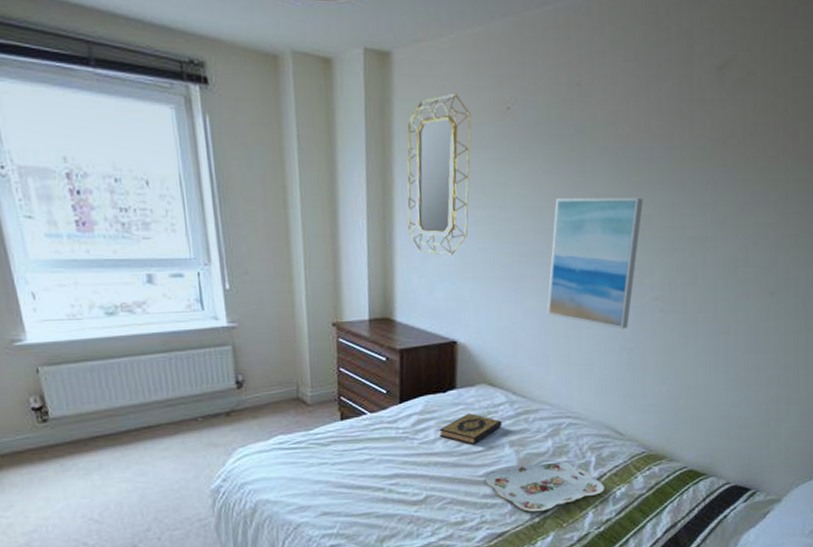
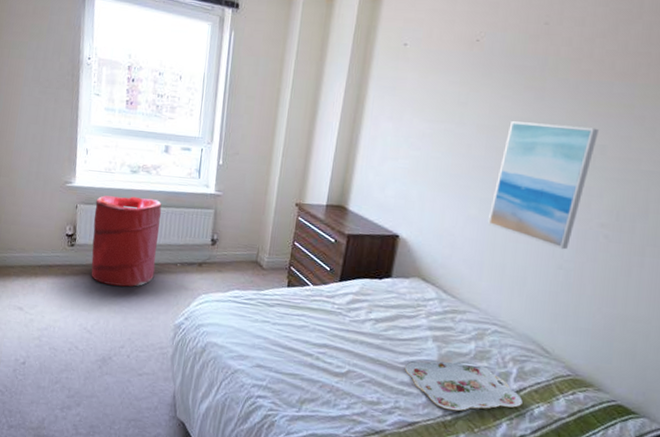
laundry hamper: none [64,344,170,461] -> present [91,195,162,287]
home mirror: present [407,93,472,256] -> none [373,25,444,160]
hardback book: present [439,413,501,444] -> none [370,302,429,332]

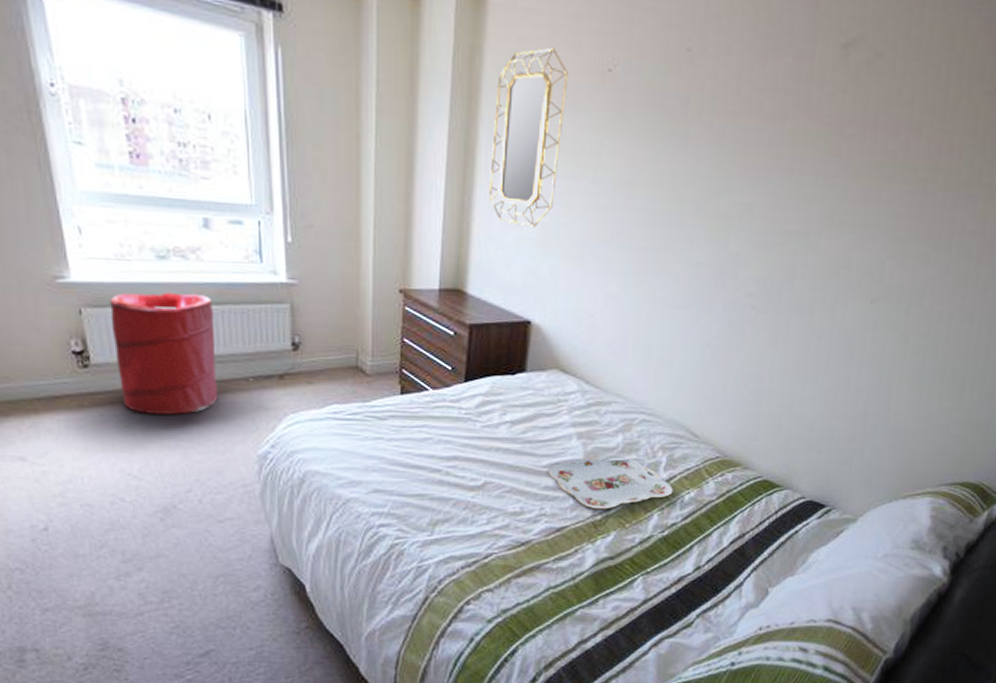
home mirror: none [373,25,444,160] -> present [489,47,569,228]
wall art: present [488,121,600,250] -> none [631,176,747,325]

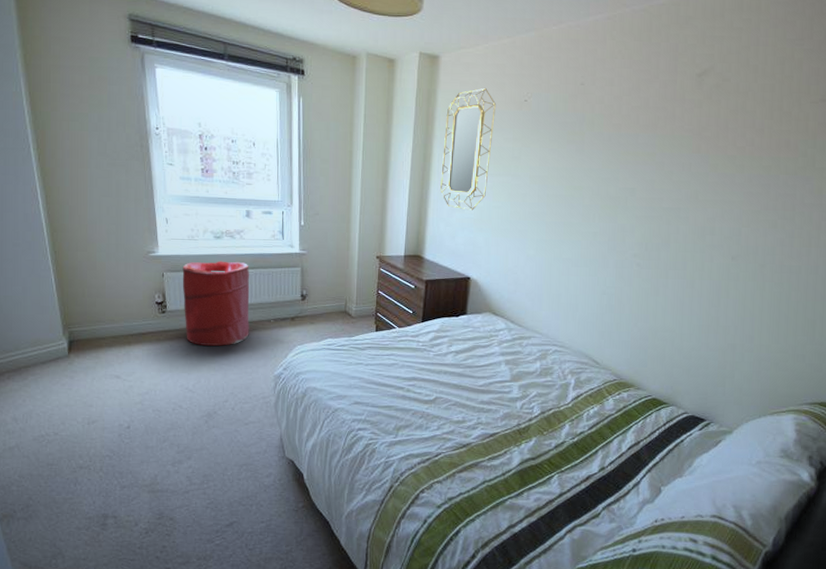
serving tray: present [549,455,673,509] -> none [484,378,580,420]

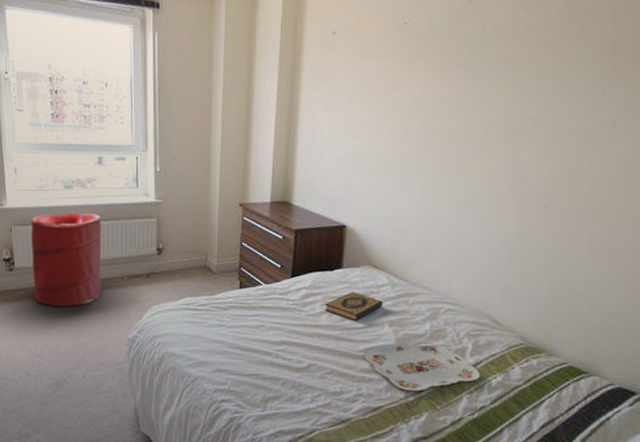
home mirror: present [440,87,497,211] -> none [310,11,372,149]
hardback book: none [451,335,500,360] -> present [325,292,382,320]
serving tray: none [484,378,580,420] -> present [365,341,480,392]

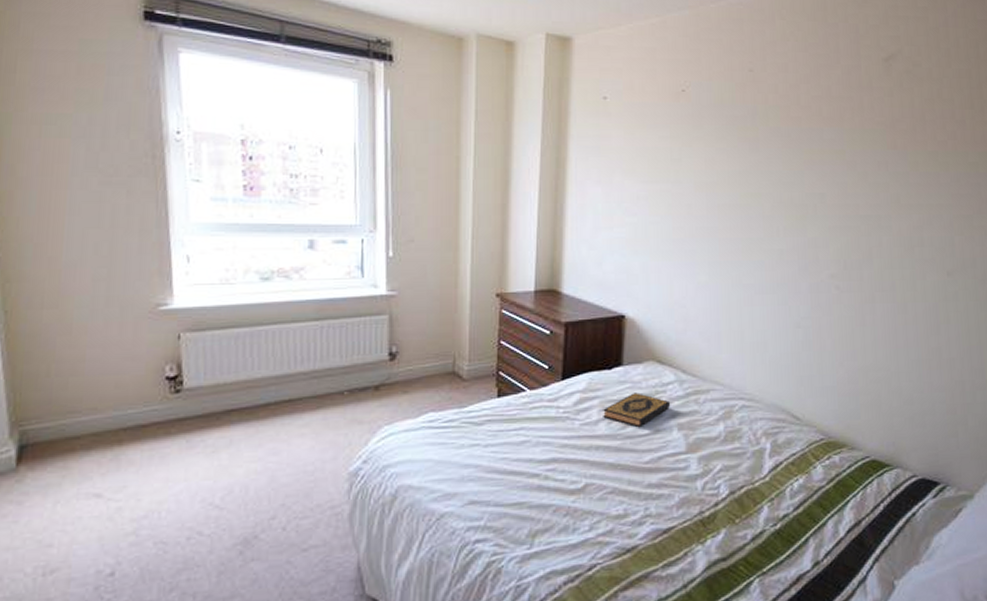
laundry hamper: present [31,212,102,306] -> none [208,311,313,437]
serving tray: present [365,341,480,392] -> none [651,445,781,506]

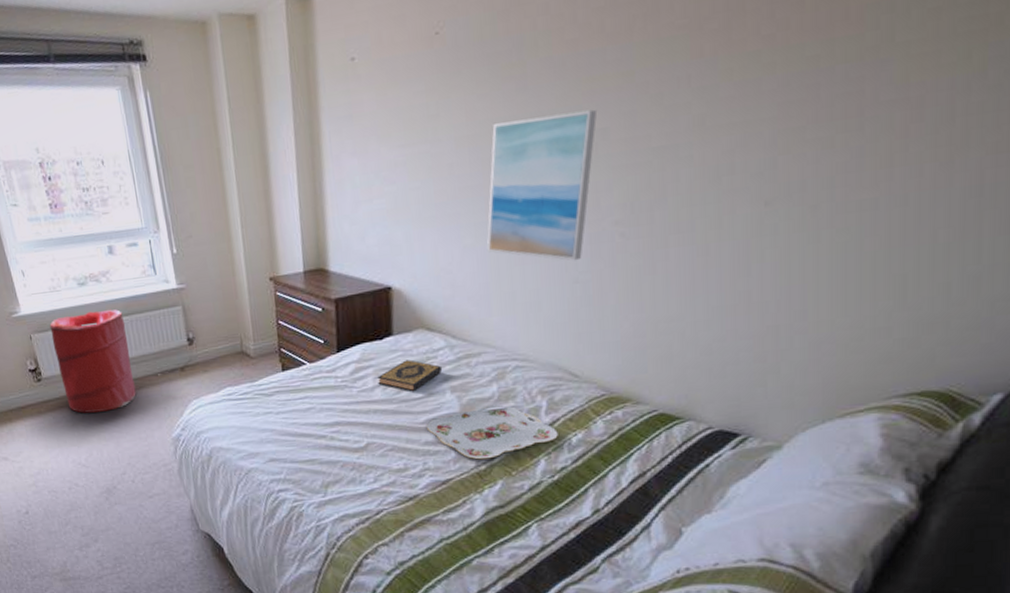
laundry hamper: none [208,311,313,437] -> present [49,309,137,413]
serving tray: none [651,445,781,506] -> present [427,404,558,460]
wall art: none [720,176,817,307] -> present [487,109,598,261]

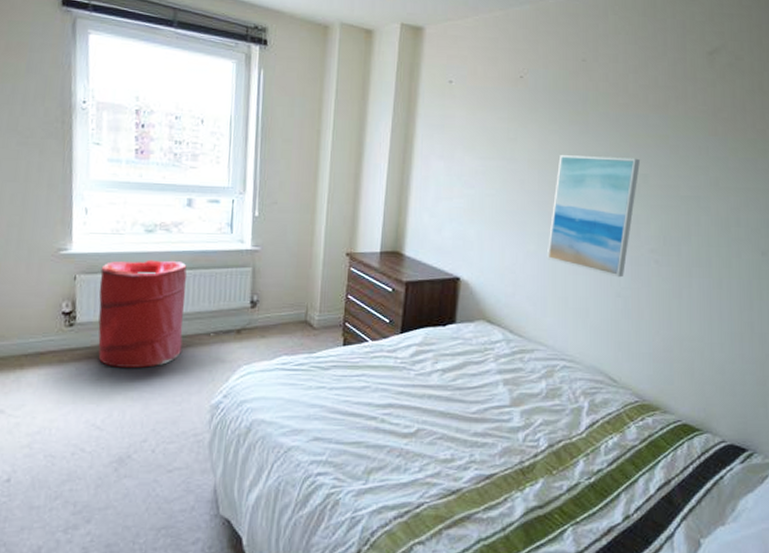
hardback book: present [377,360,442,391] -> none [436,348,497,379]
serving tray: present [427,404,558,460] -> none [478,401,596,456]

